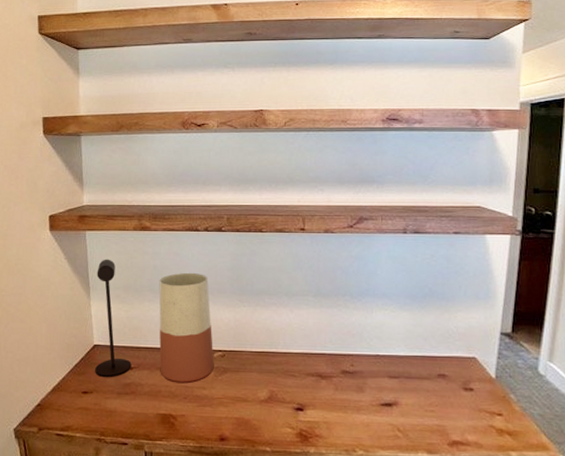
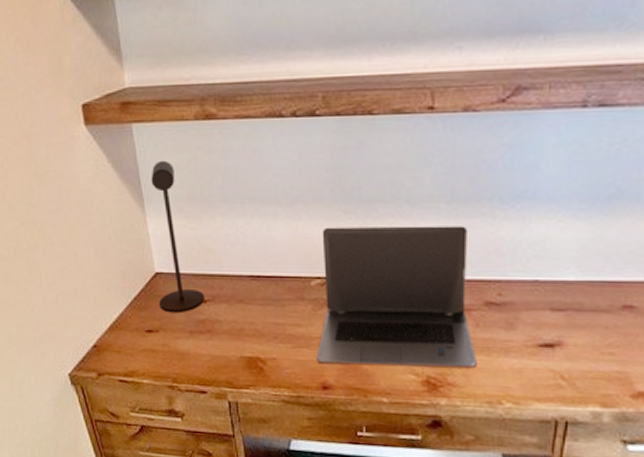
vase: present [159,272,214,384] -> none [233,175,311,320]
laptop computer: none [217,312,337,423] -> present [317,226,477,369]

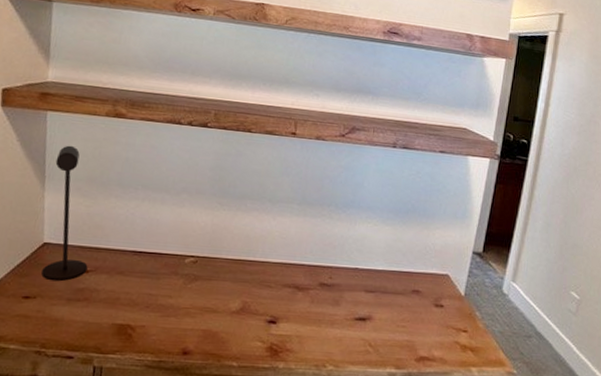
laptop computer: present [317,226,477,369] -> none [181,215,311,337]

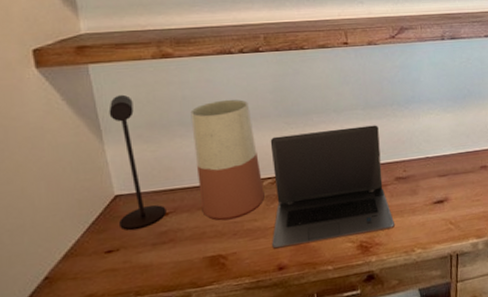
vase: none [121,168,188,291] -> present [190,99,265,221]
laptop computer: none [181,215,311,337] -> present [270,125,395,249]

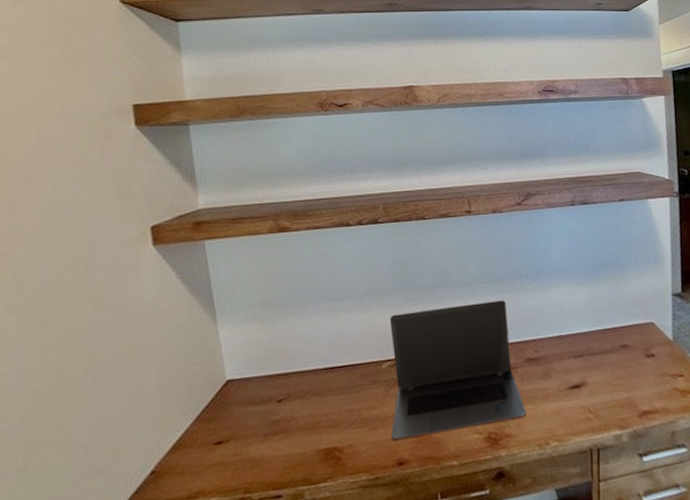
desk lamp: present [109,94,167,232] -> none [223,271,280,420]
vase: present [190,99,265,221] -> none [306,274,384,409]

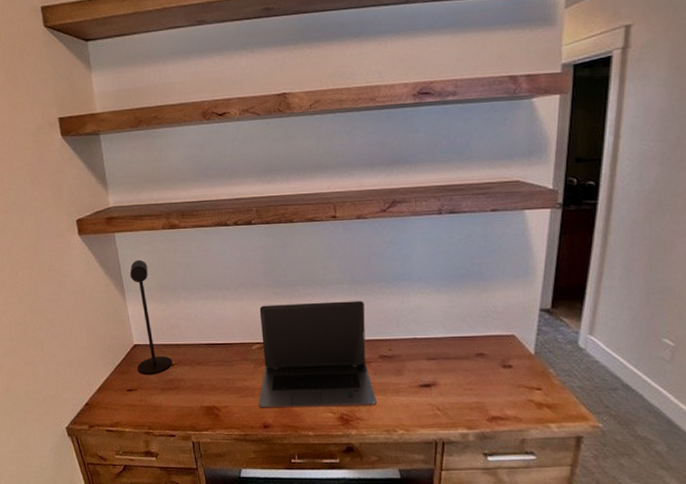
desk lamp: none [223,271,280,420] -> present [130,259,173,376]

